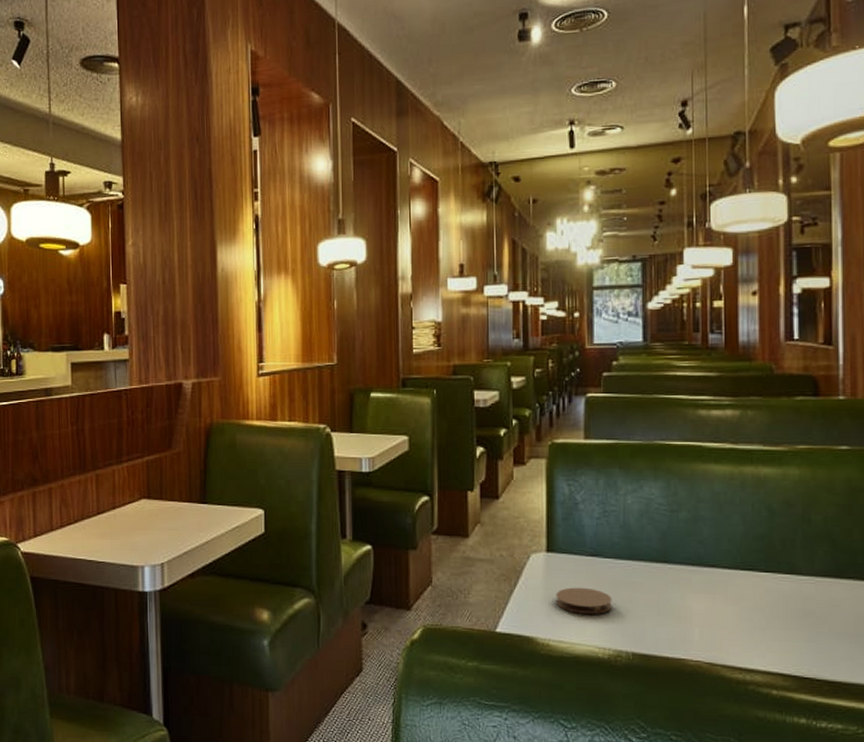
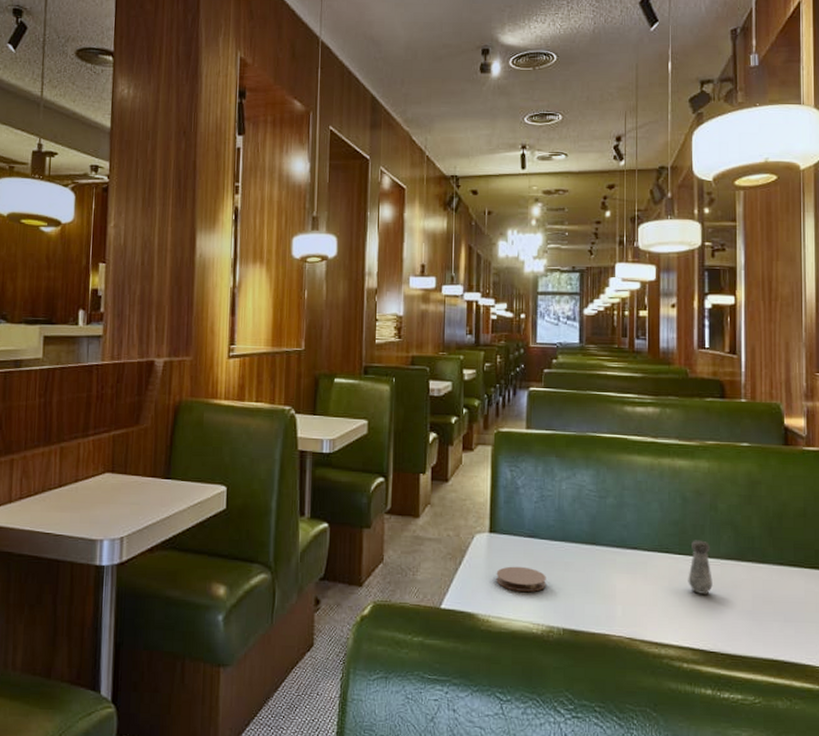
salt shaker: none [776,556,806,615] -> present [688,540,713,594]

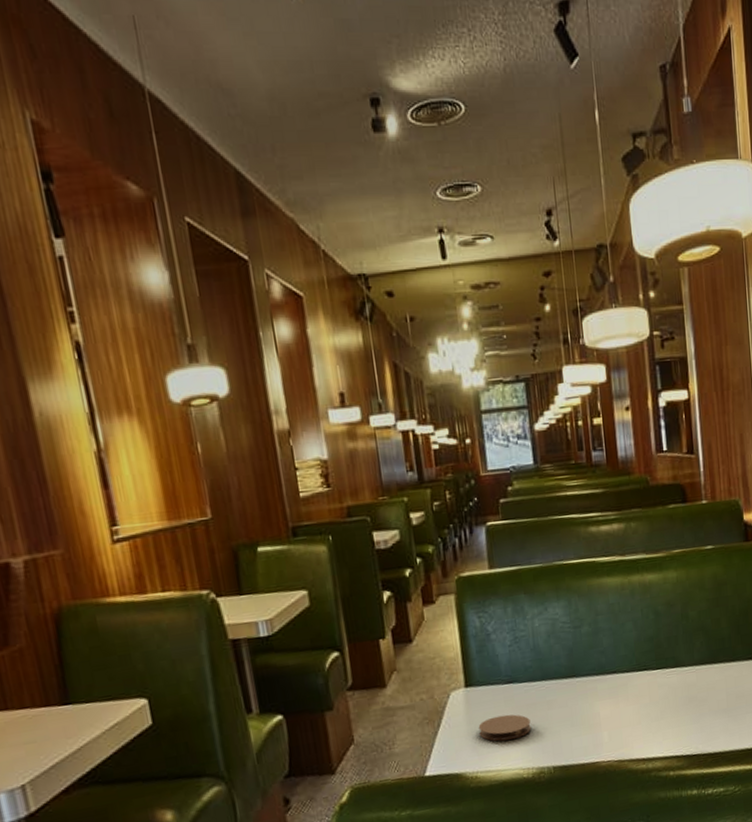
salt shaker: present [688,540,713,594] -> none [666,651,690,704]

